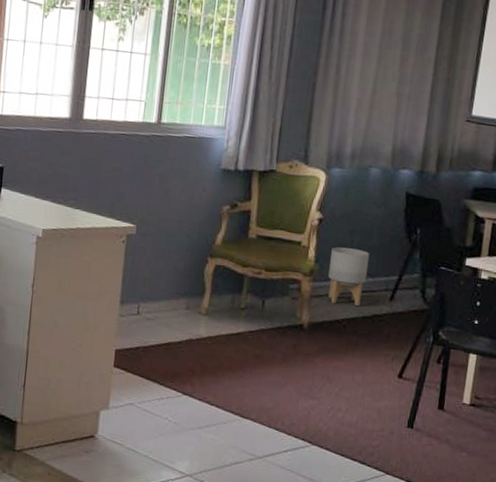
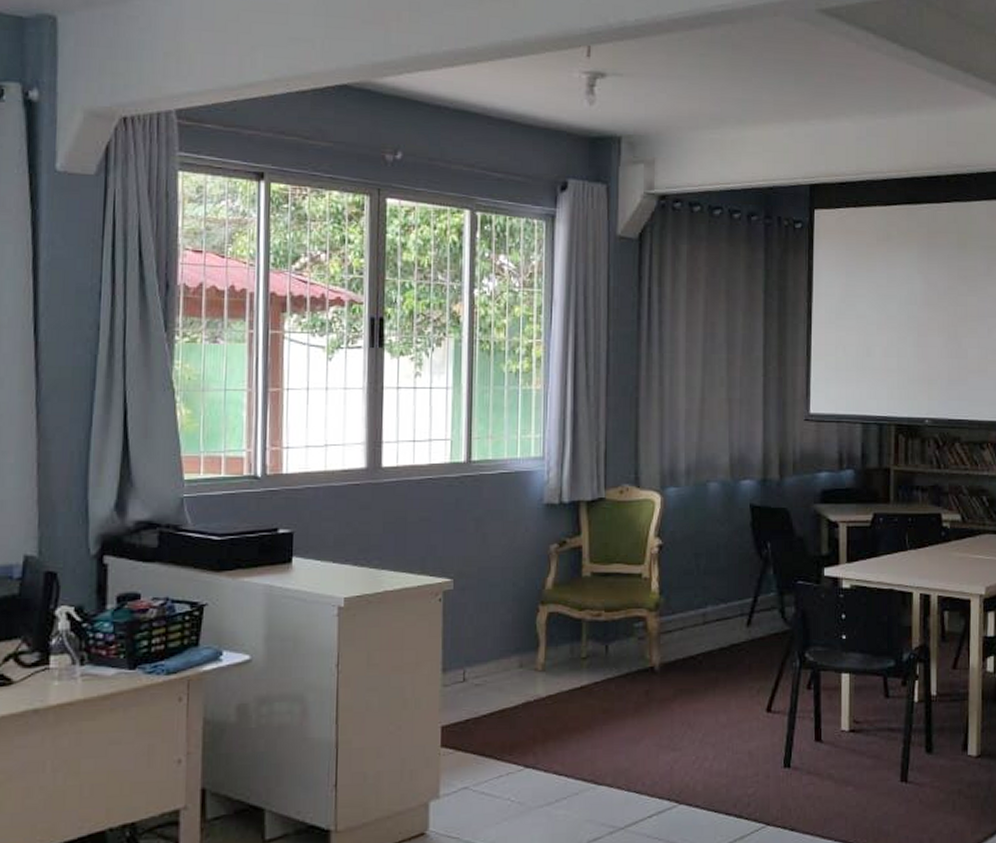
planter: present [328,247,370,307] -> none [676,574,719,639]

